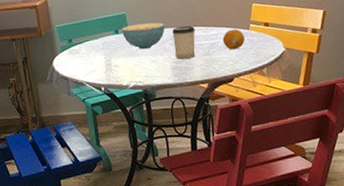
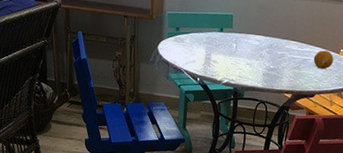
cereal bowl: present [122,22,166,50] -> none [226,26,267,52]
cup: present [172,25,196,59] -> none [269,37,292,69]

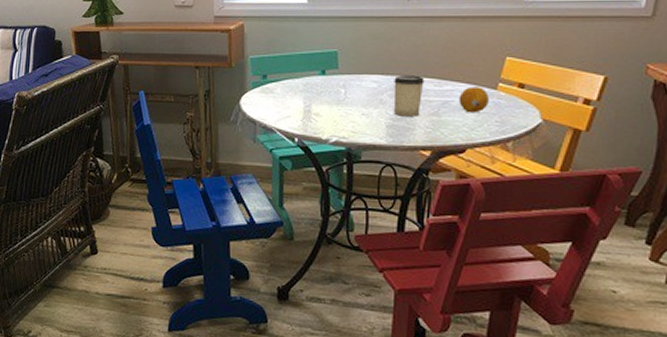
cup: none [269,37,292,69] -> present [393,75,425,117]

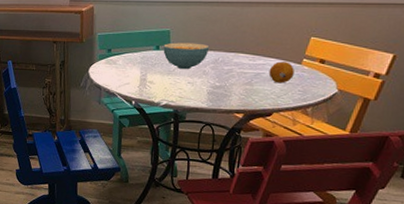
cereal bowl: none [330,66,386,99] -> present [163,42,210,70]
cup: present [393,75,425,117] -> none [214,51,241,85]

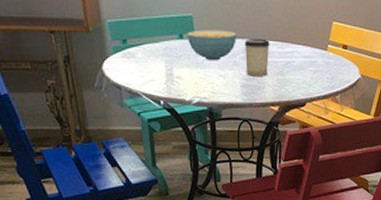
cup: none [214,51,241,85] -> present [244,39,270,76]
fruit: present [268,61,294,84] -> none [298,48,321,72]

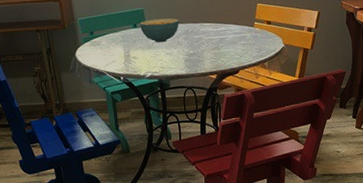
cup: present [244,39,270,76] -> none [185,22,206,52]

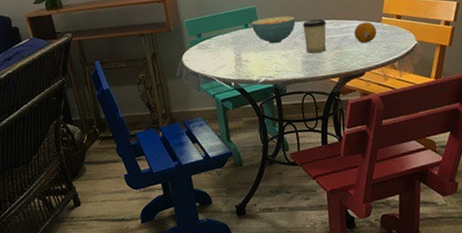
cup: none [185,22,206,52] -> present [303,18,327,53]
fruit: none [230,26,250,45] -> present [354,22,377,44]

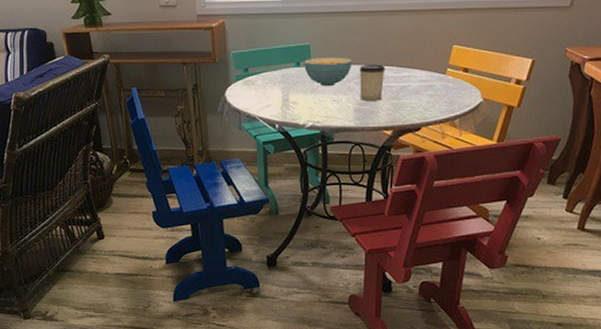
fruit: present [354,22,377,44] -> none [414,72,439,96]

